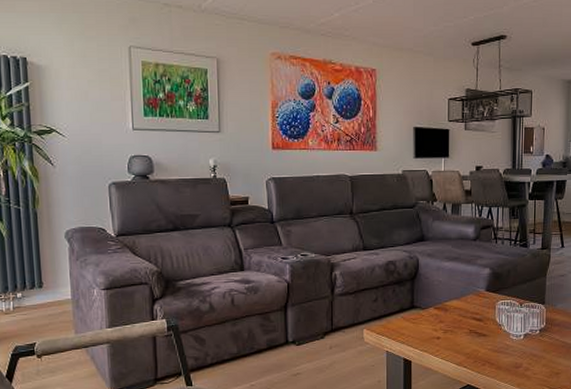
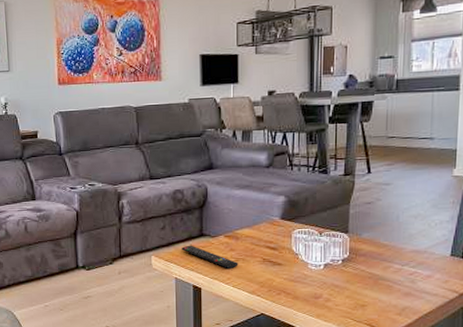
remote control: none [392,317,447,341] -> present [181,245,239,269]

